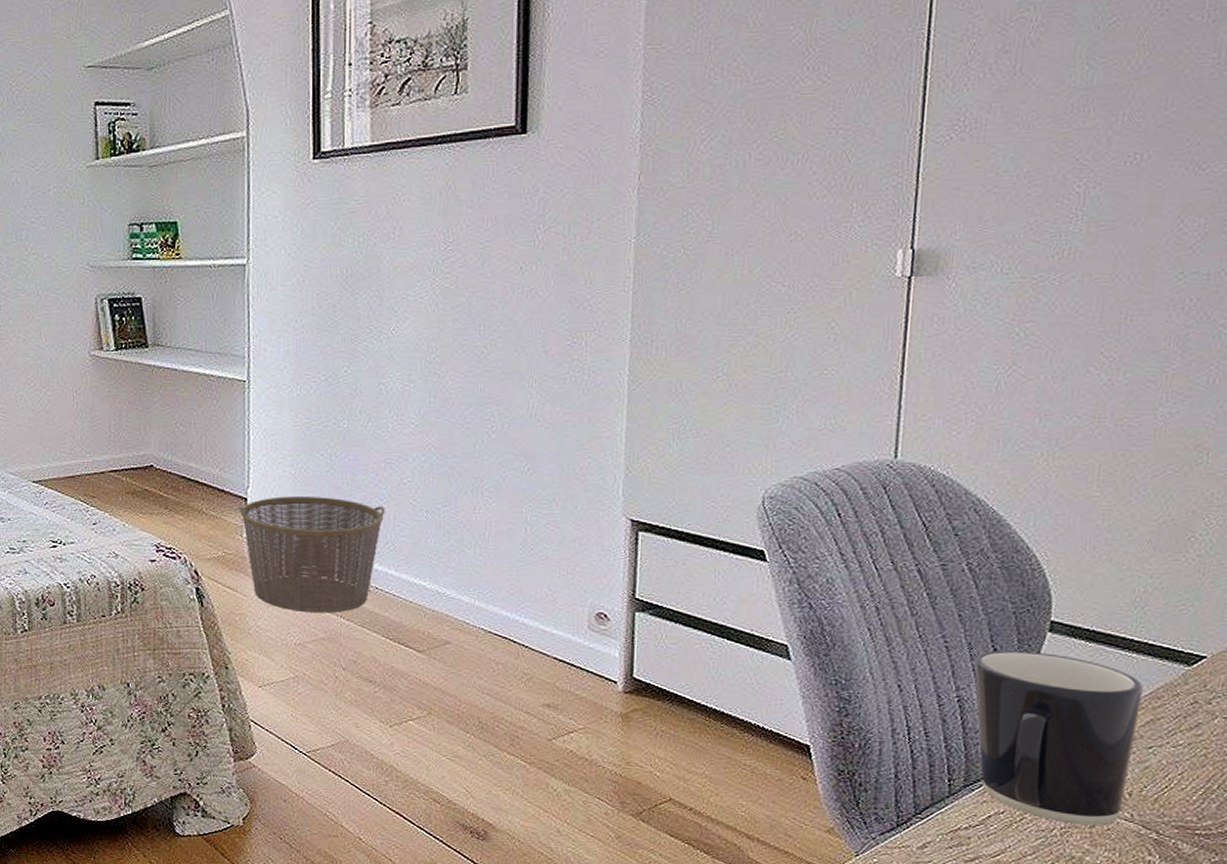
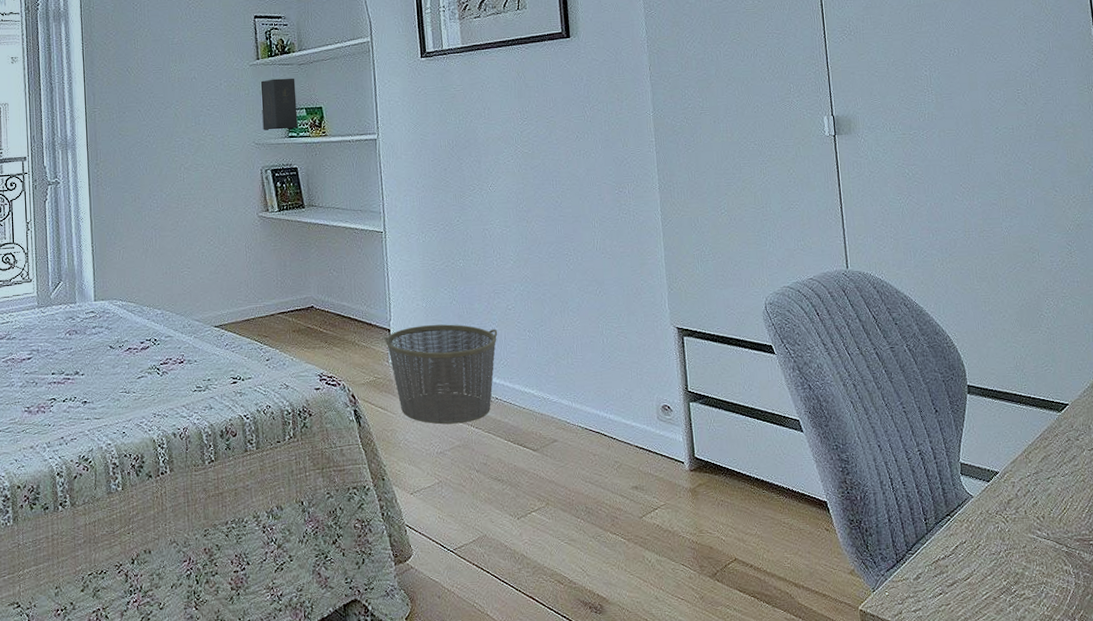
decorative box: none [100,183,145,250] -> present [261,78,298,130]
mug: present [973,650,1143,825] -> none [924,410,1041,546]

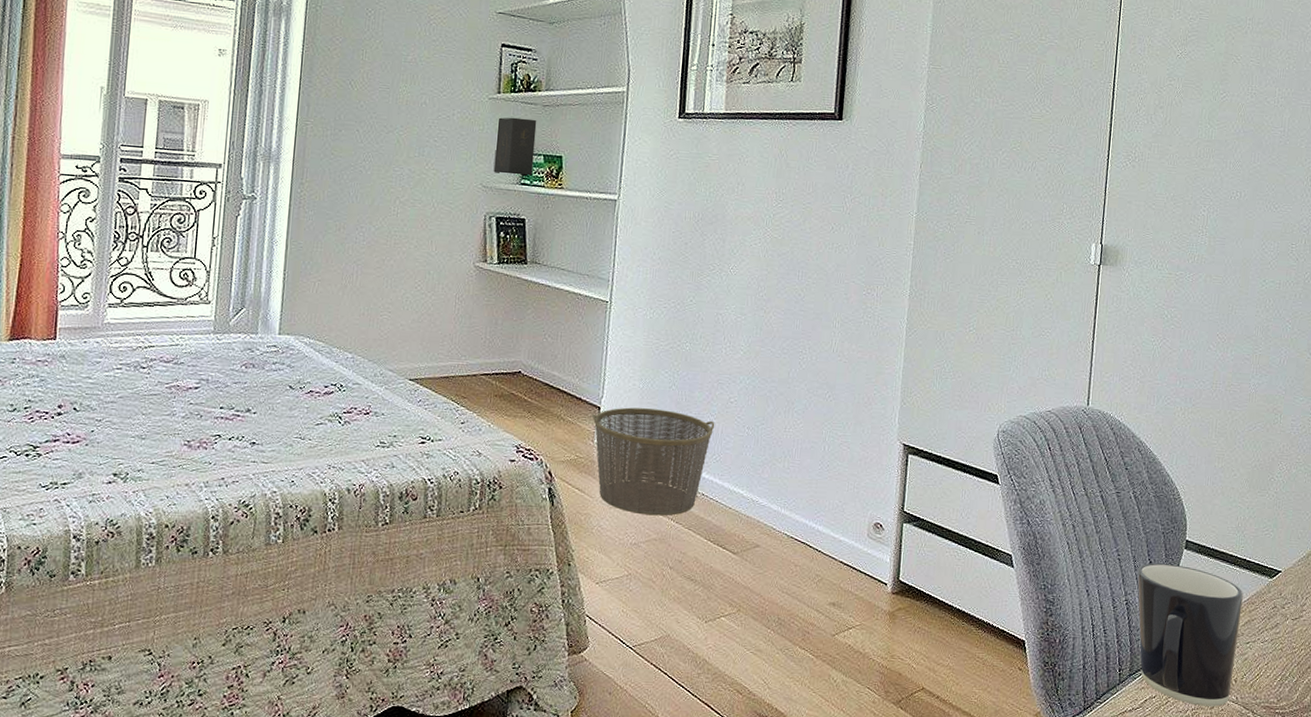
mug: none [924,410,1041,546] -> present [1136,563,1243,707]

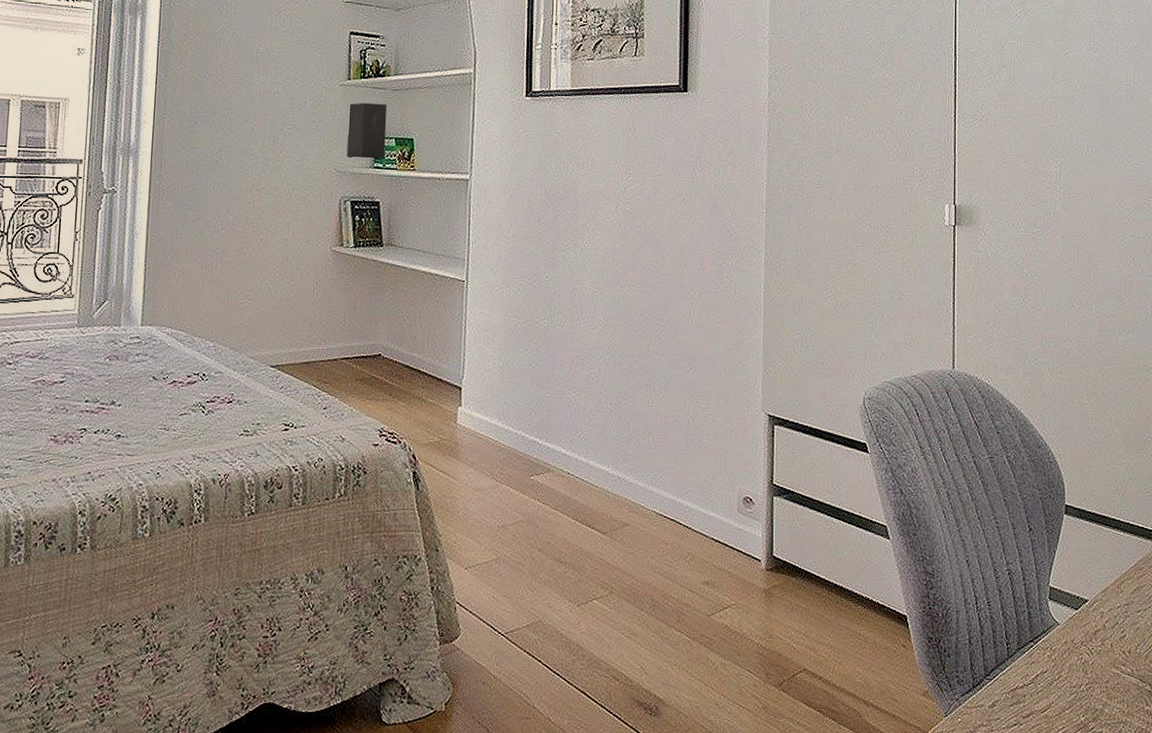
basket: present [591,407,715,516] -> none [453,387,577,497]
mug: present [1136,563,1243,707] -> none [1017,530,1129,680]

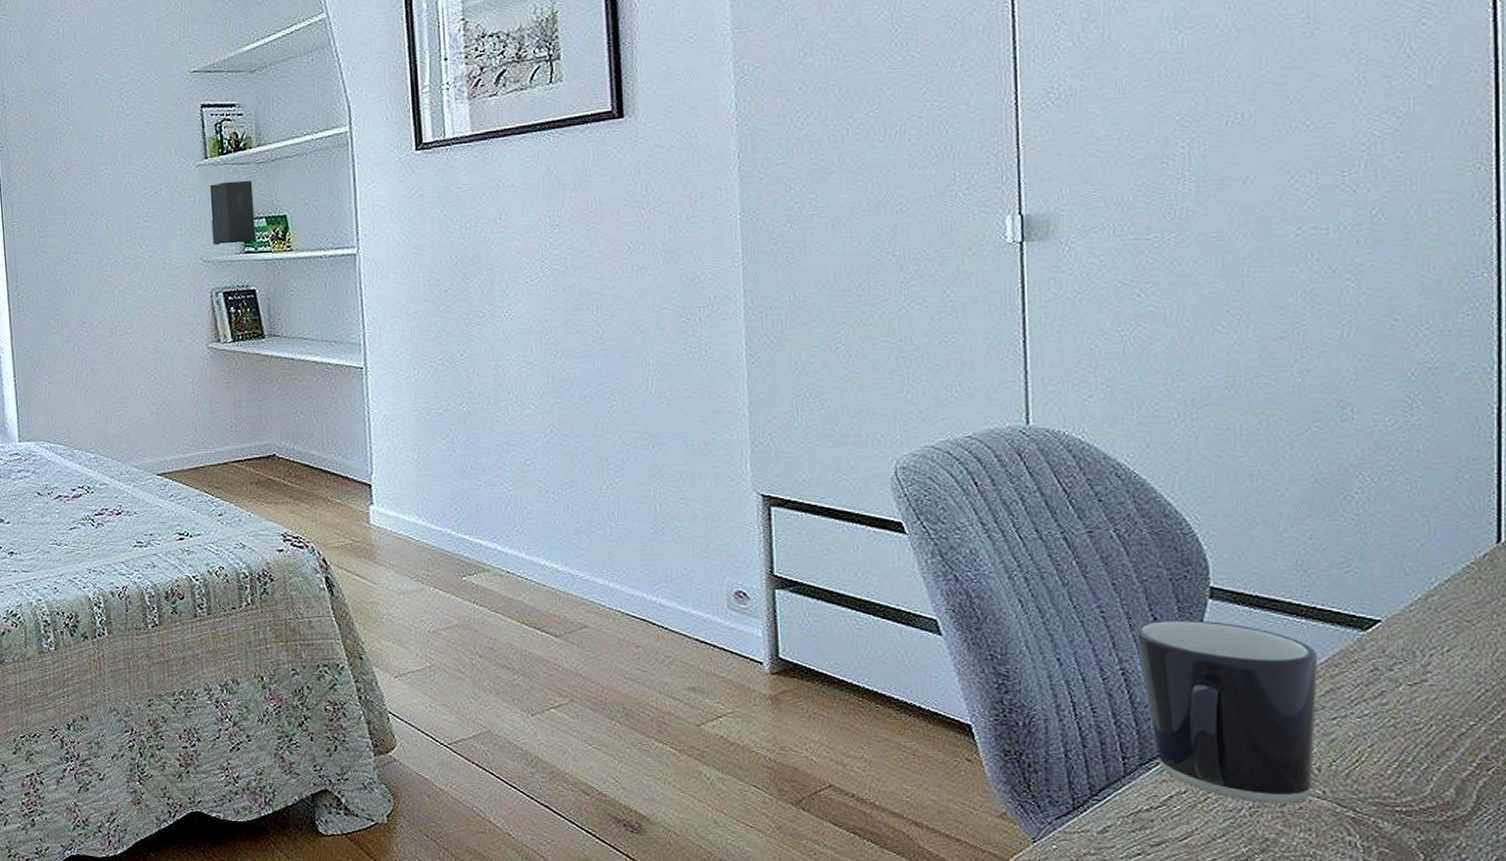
mug: none [1017,530,1129,680] -> present [1133,619,1317,804]

